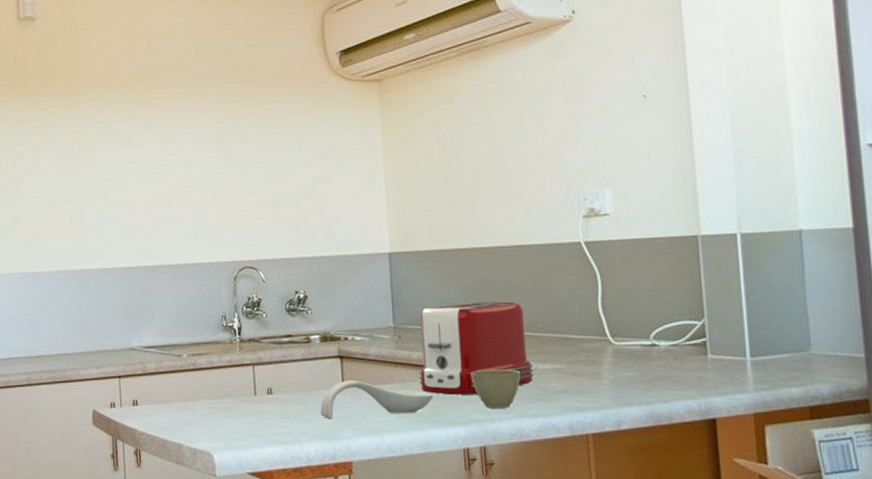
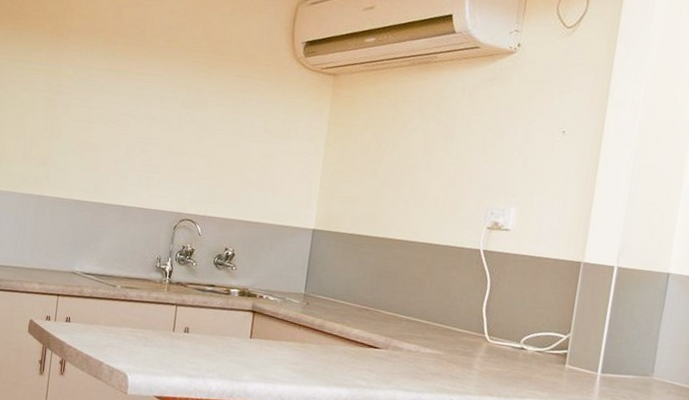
spoon rest: present [320,380,433,418] -> none [227,332,327,371]
toaster: present [418,301,533,395] -> none [316,282,419,364]
cup: present [471,369,521,408] -> none [361,343,405,380]

